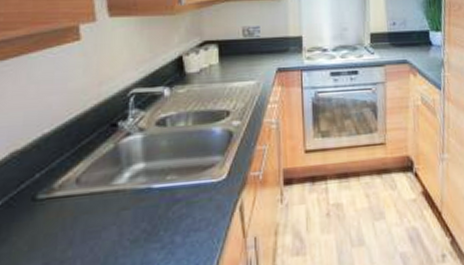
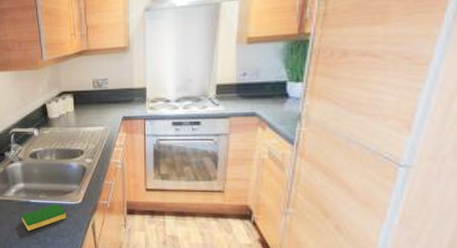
dish sponge: none [137,185,205,231] -> present [22,204,67,231]

